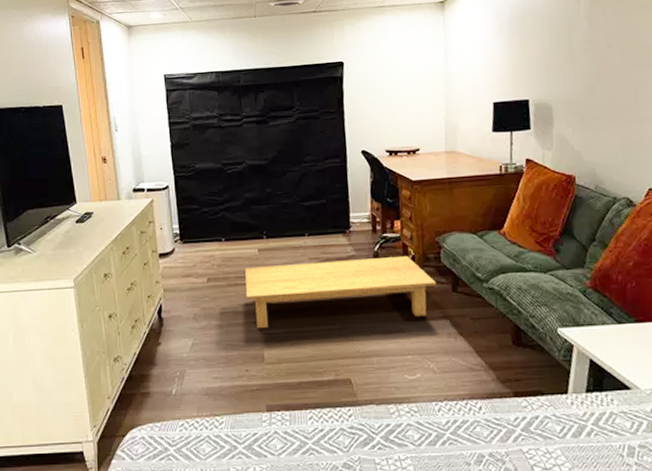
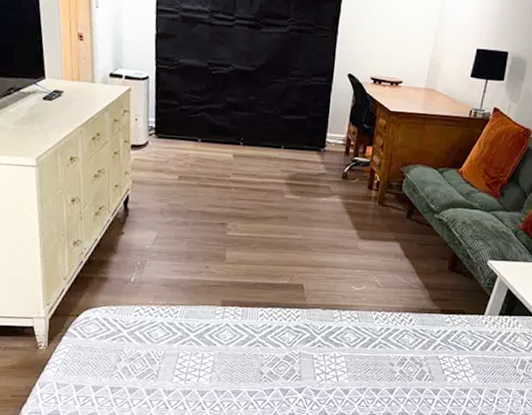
coffee table: present [245,255,437,329] -> none [216,171,395,237]

